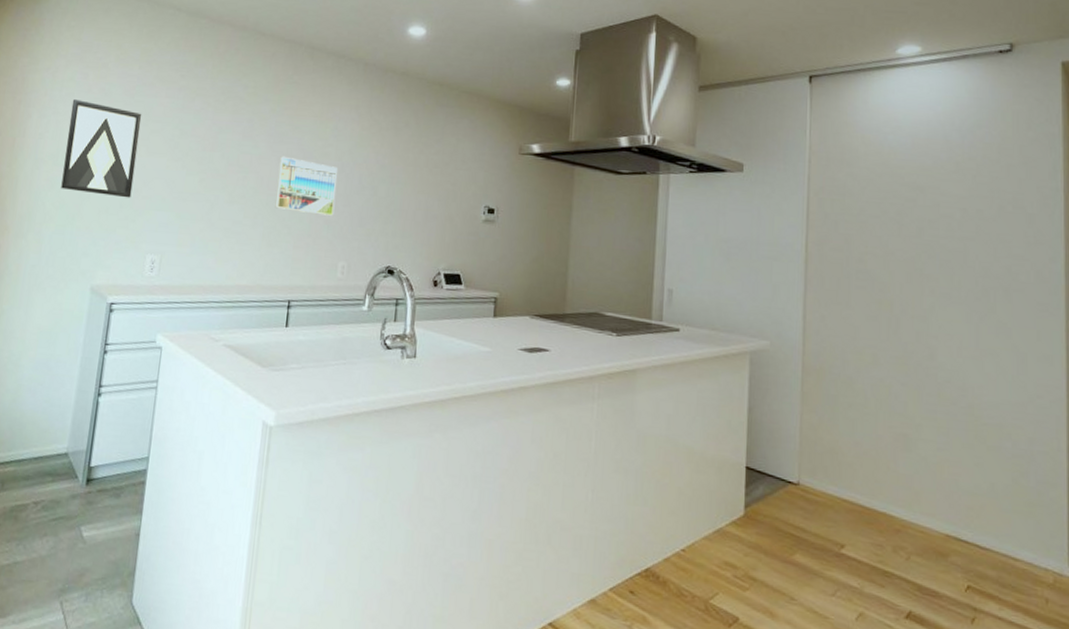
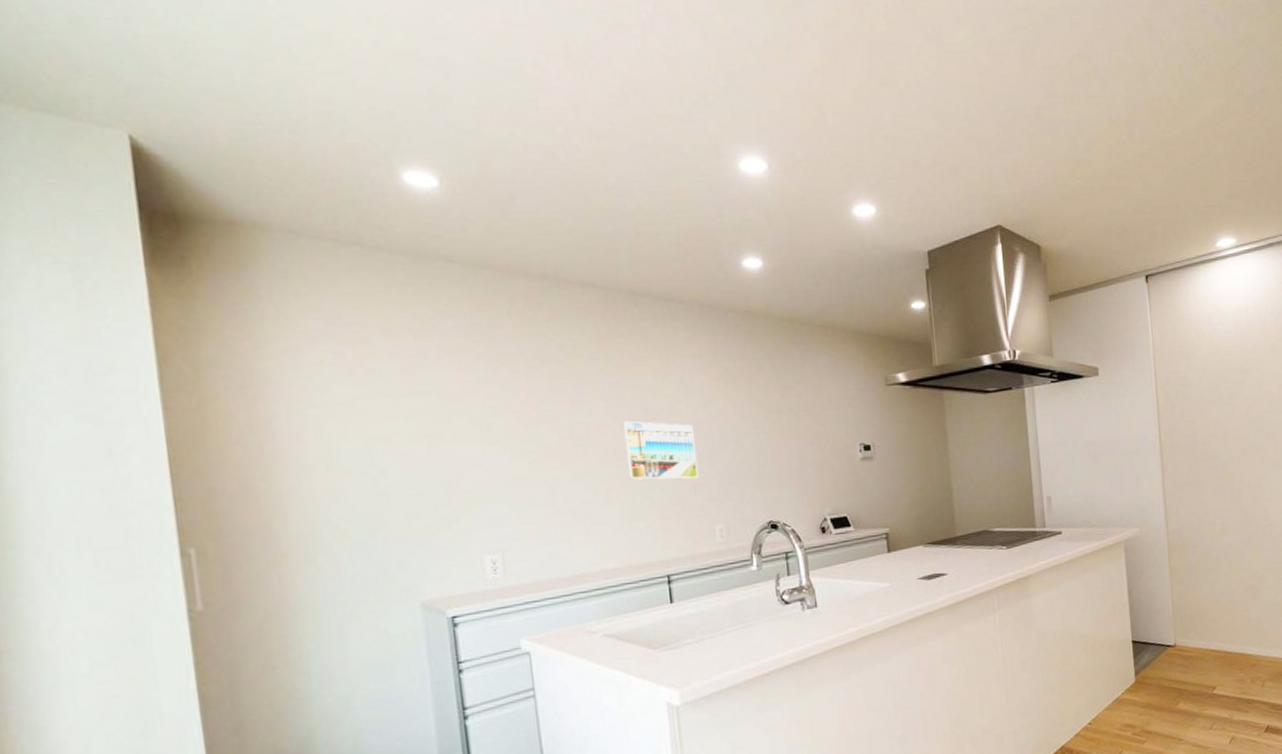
wall art: present [61,99,142,198] -> none [331,386,446,498]

